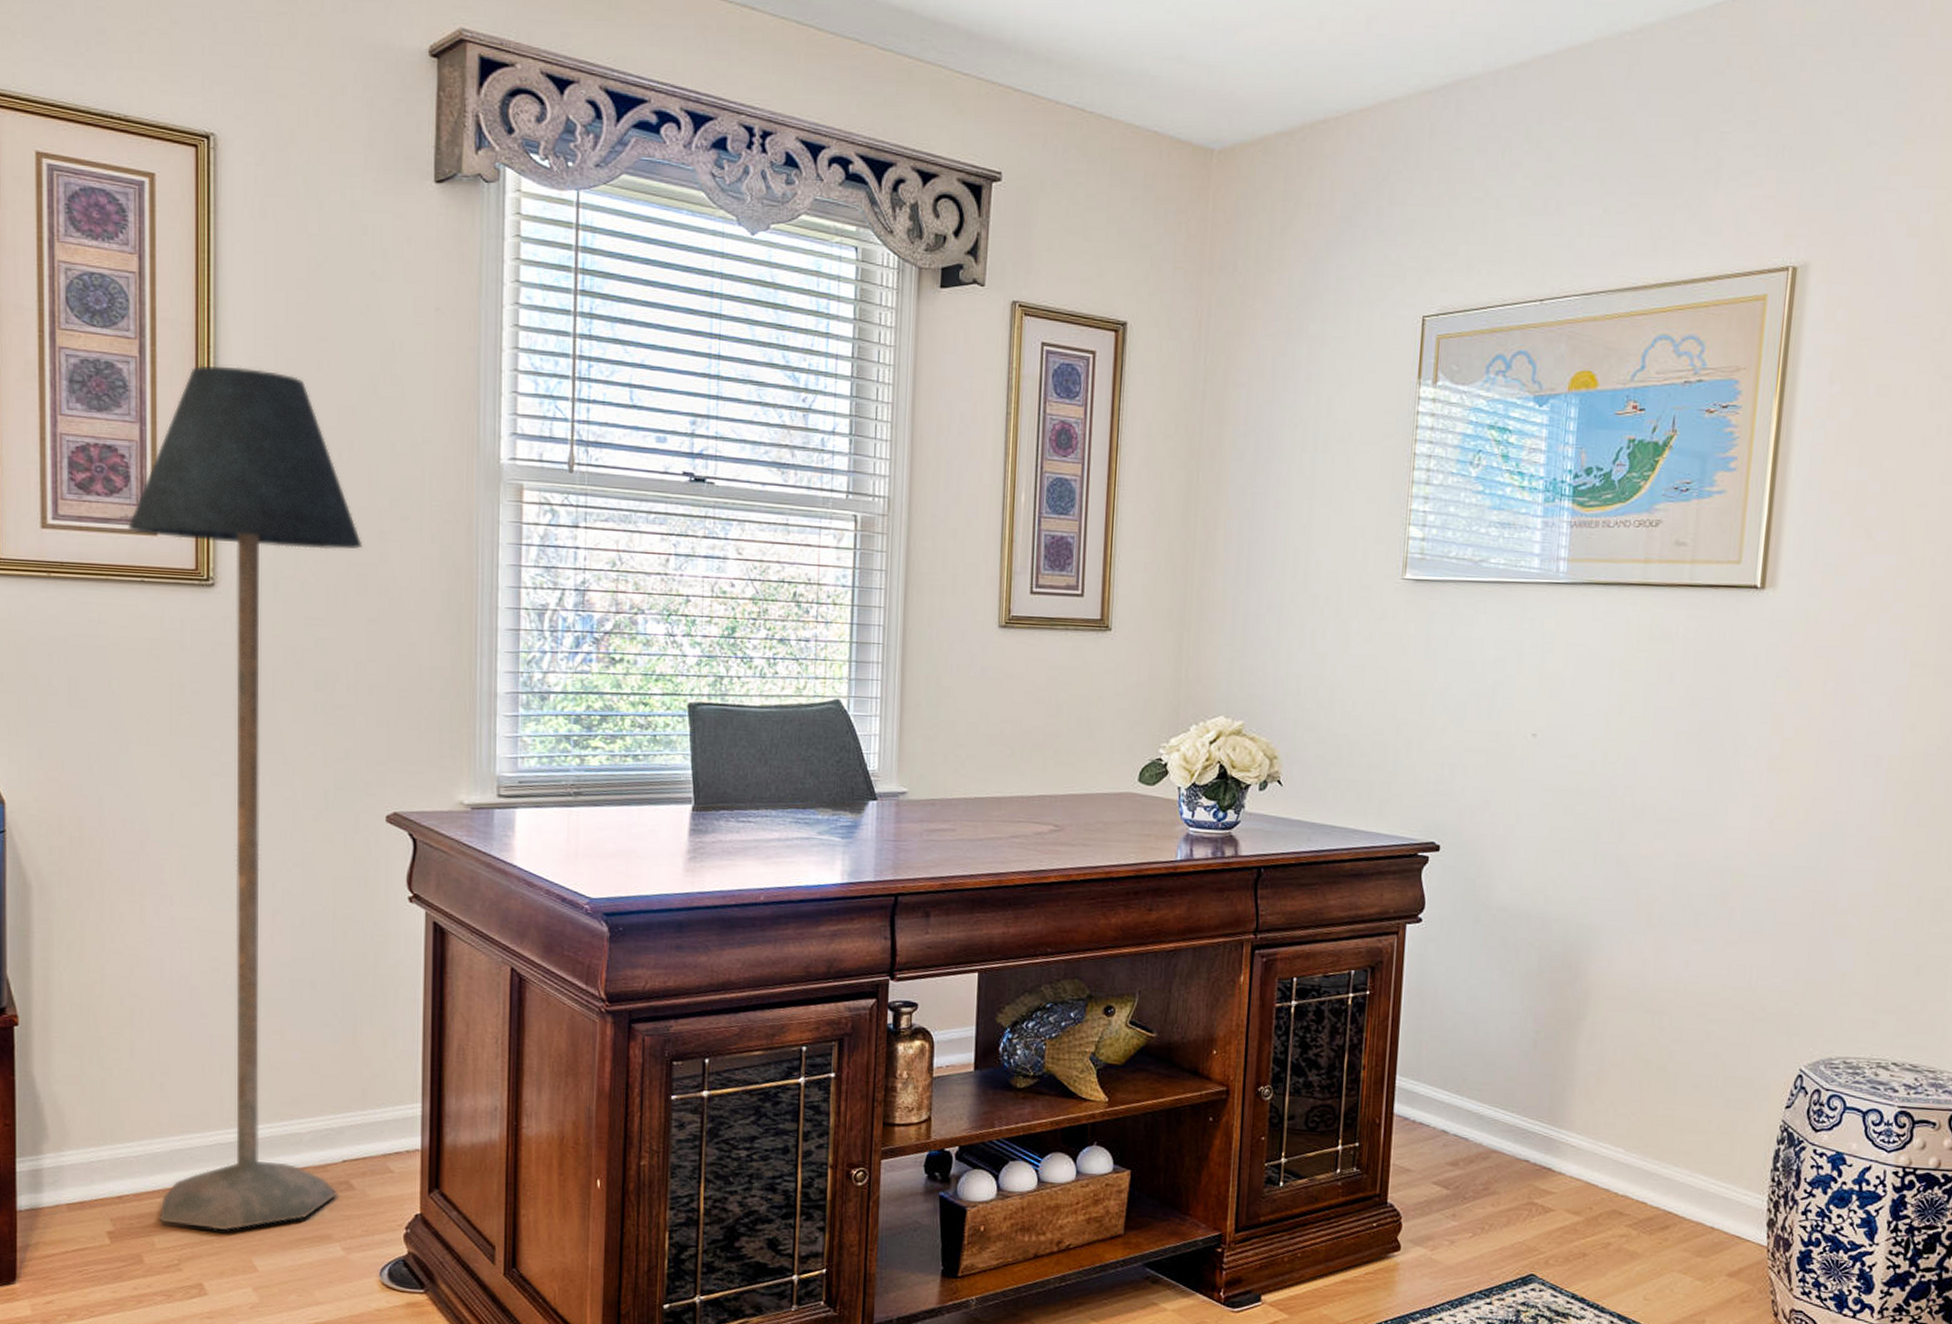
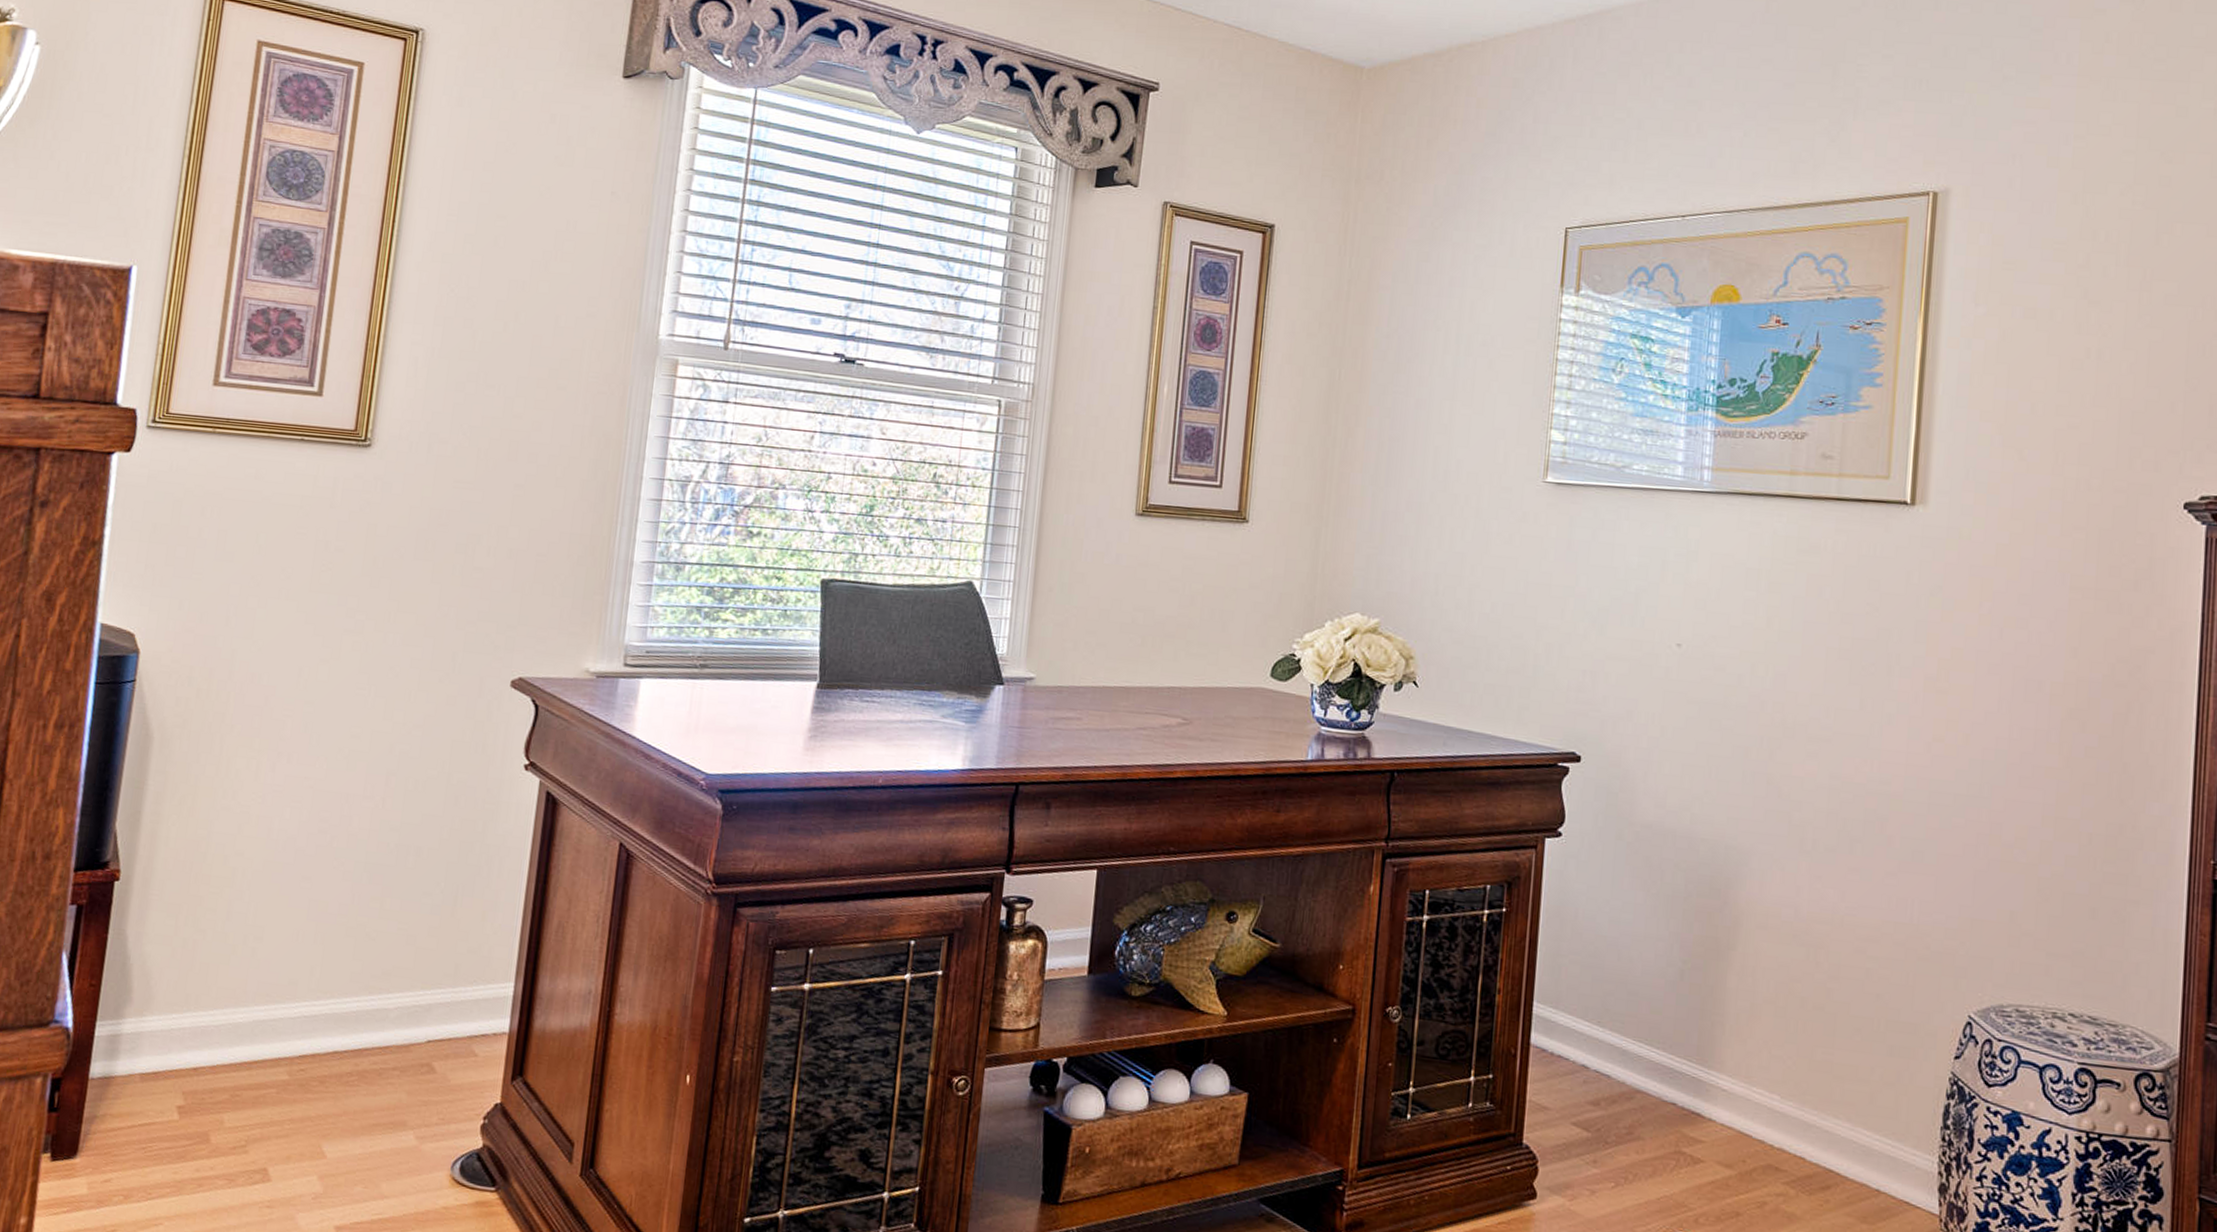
floor lamp: present [127,365,363,1231] -> none [231,237,518,1112]

